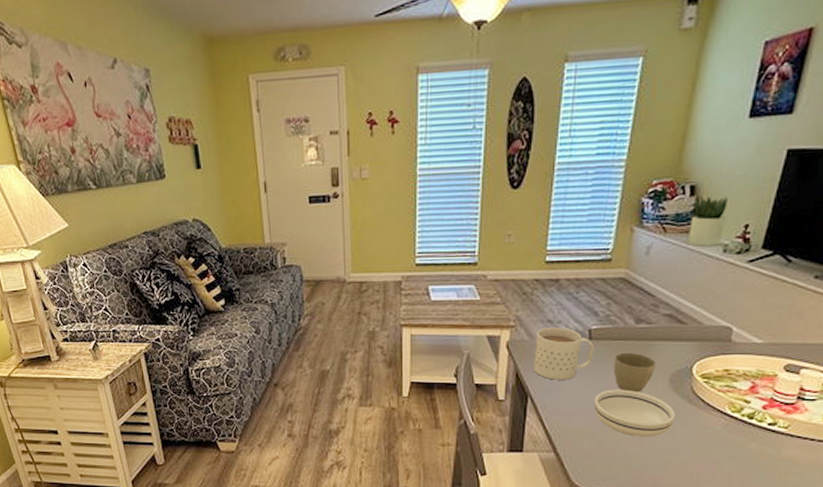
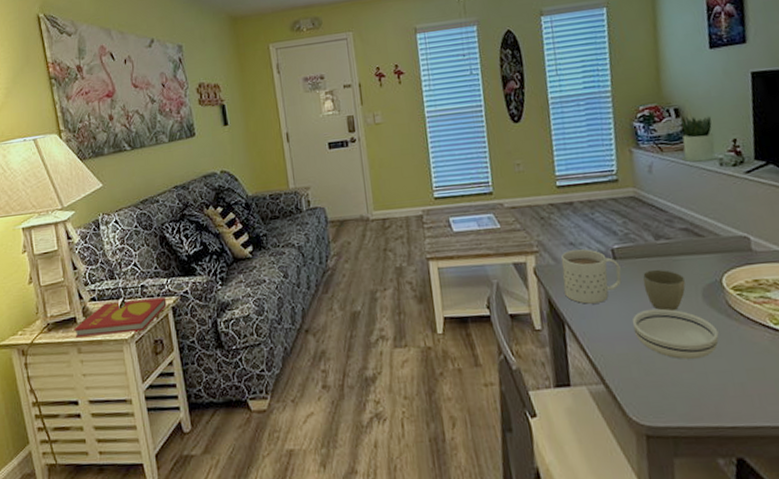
book: none [48,343,139,375] -> present [73,297,167,339]

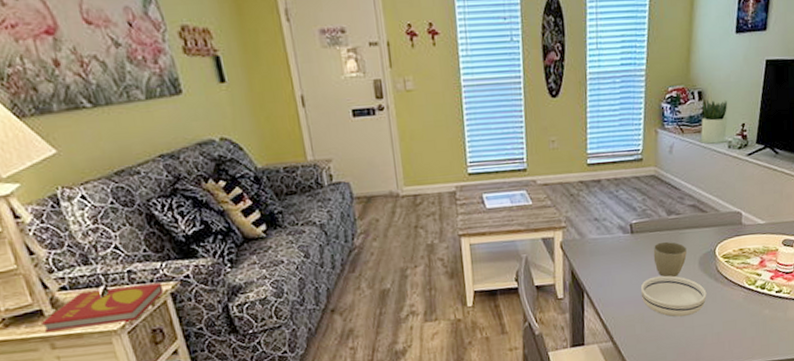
mug: present [561,249,622,304] -> none [585,224,636,274]

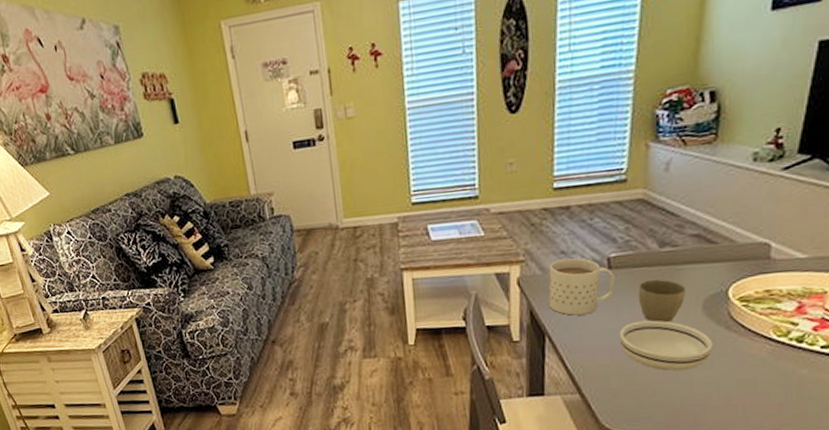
book: present [41,283,164,333] -> none [40,309,130,348]
mug: none [585,224,636,274] -> present [548,258,615,316]
planter: present [698,99,729,145] -> none [707,100,754,158]

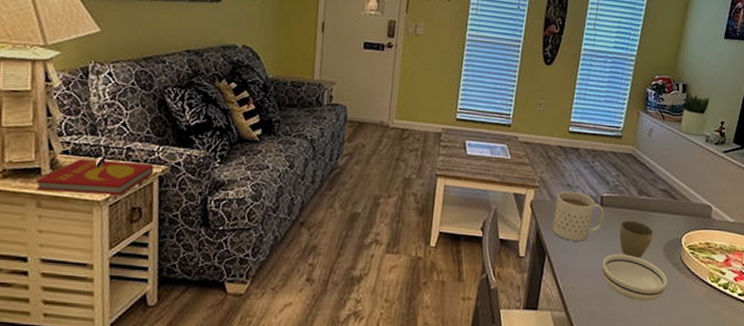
book: none [40,309,130,348] -> present [35,159,154,196]
planter: none [707,100,754,158] -> present [677,93,709,137]

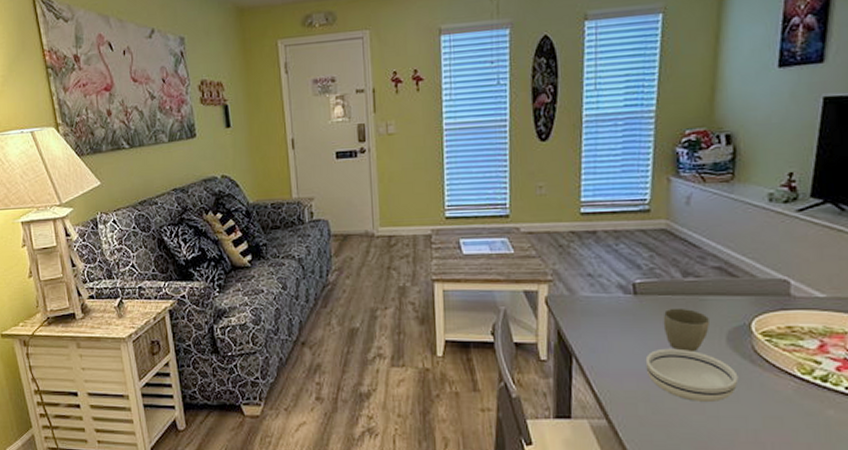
book: present [35,159,154,196] -> none [72,300,164,334]
mug: present [552,191,605,242] -> none [575,281,641,338]
planter: present [677,93,709,137] -> none [725,144,769,197]

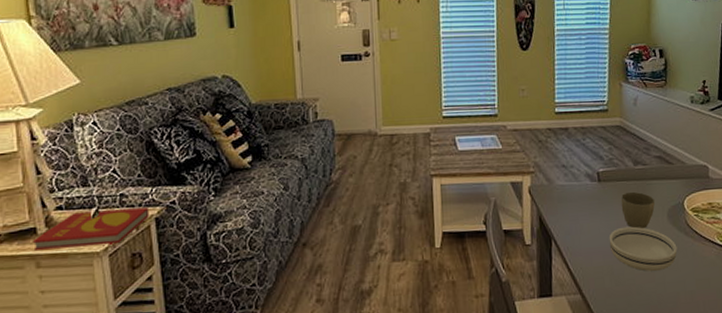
book: none [72,300,164,334] -> present [32,208,150,252]

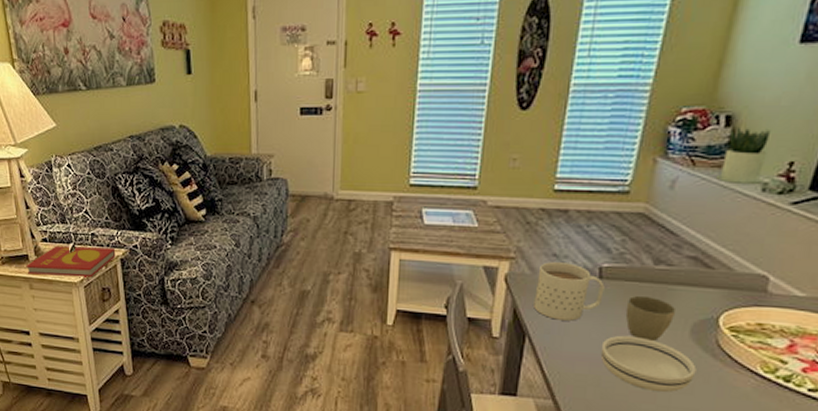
mug: none [553,171,604,222] -> present [534,262,605,321]
planter: none [661,57,691,99] -> present [715,126,770,185]

